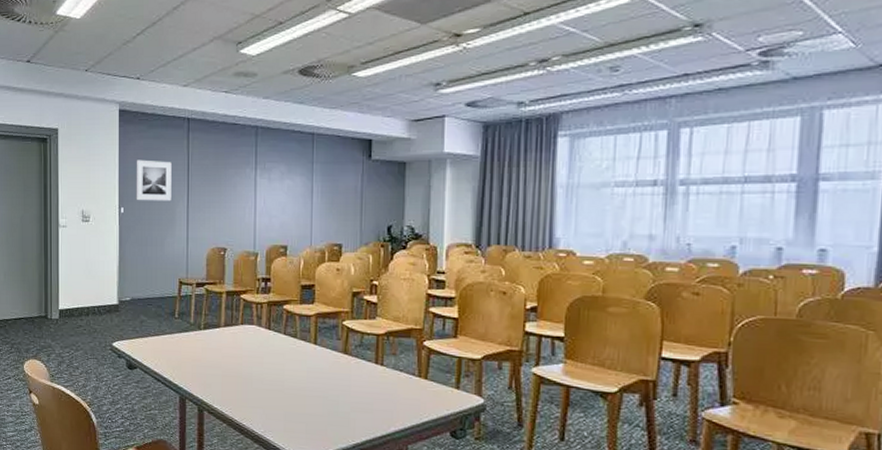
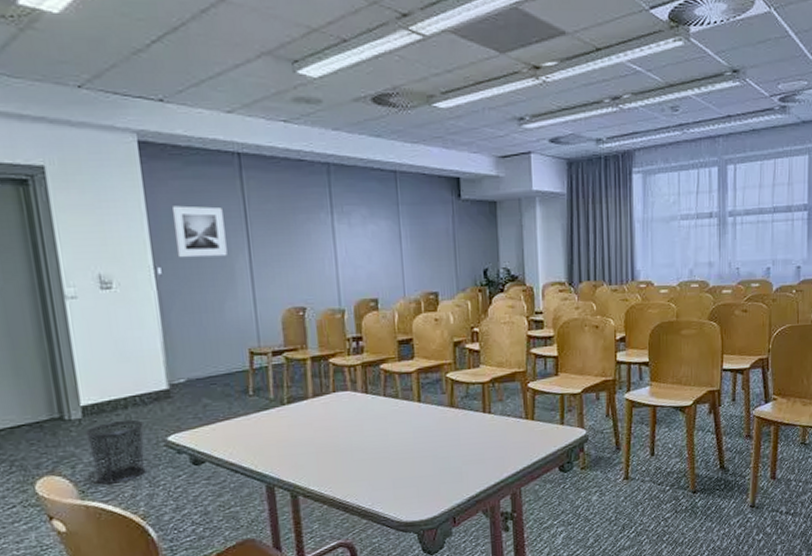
waste bin: none [59,324,99,374] -> present [84,420,146,485]

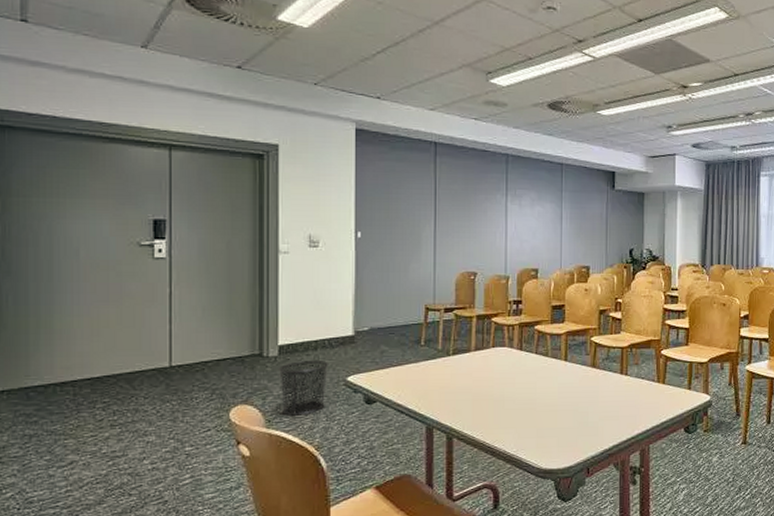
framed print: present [171,205,228,258] -> none [375,182,417,226]

